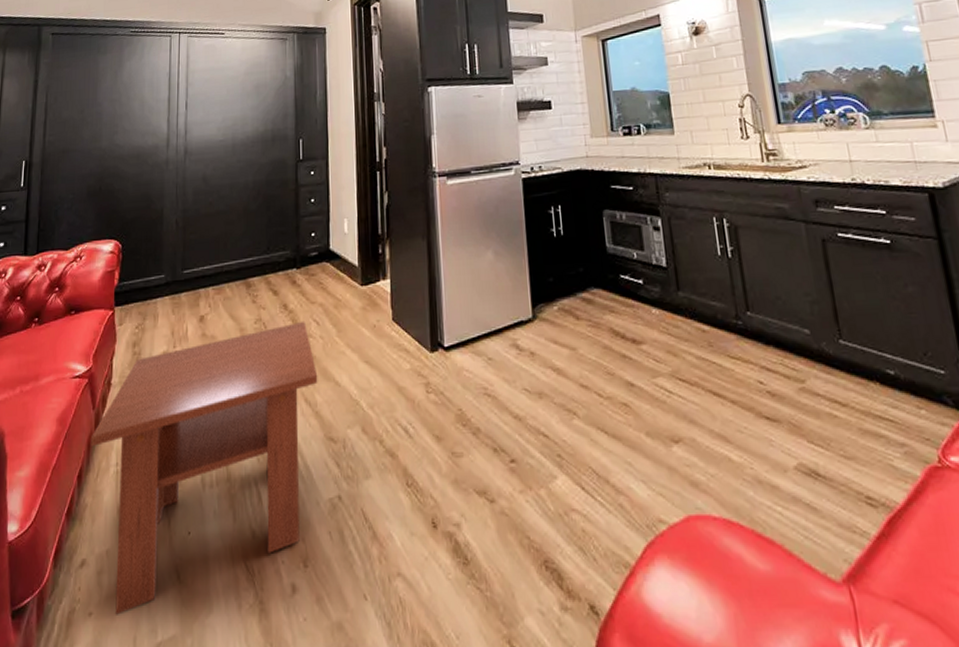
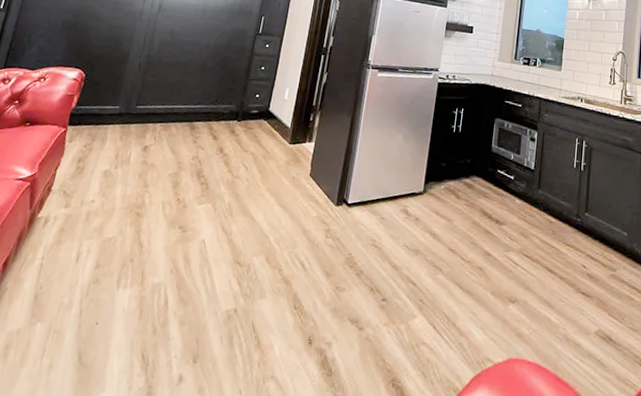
coffee table: present [90,320,318,615] -> none [15,164,238,384]

